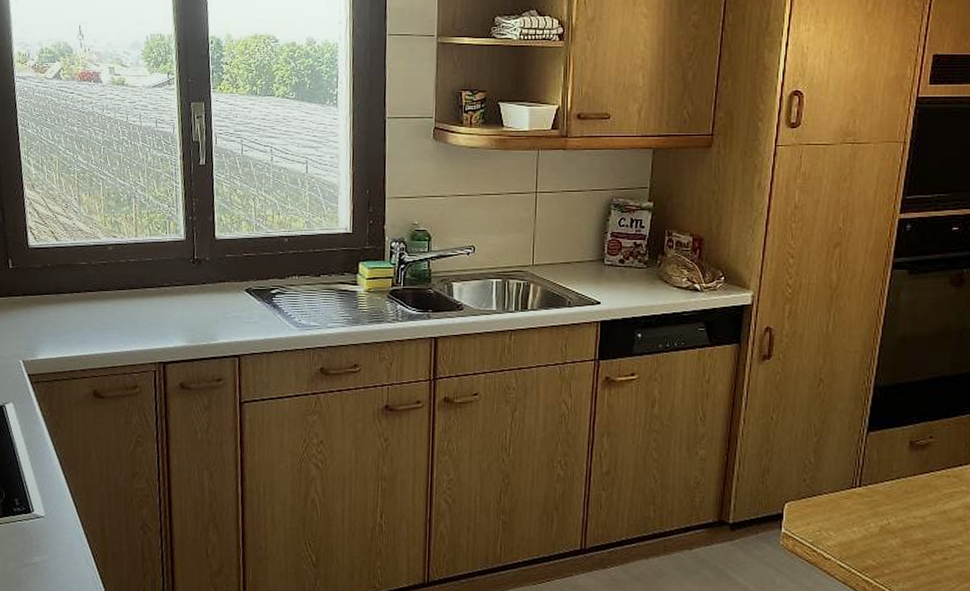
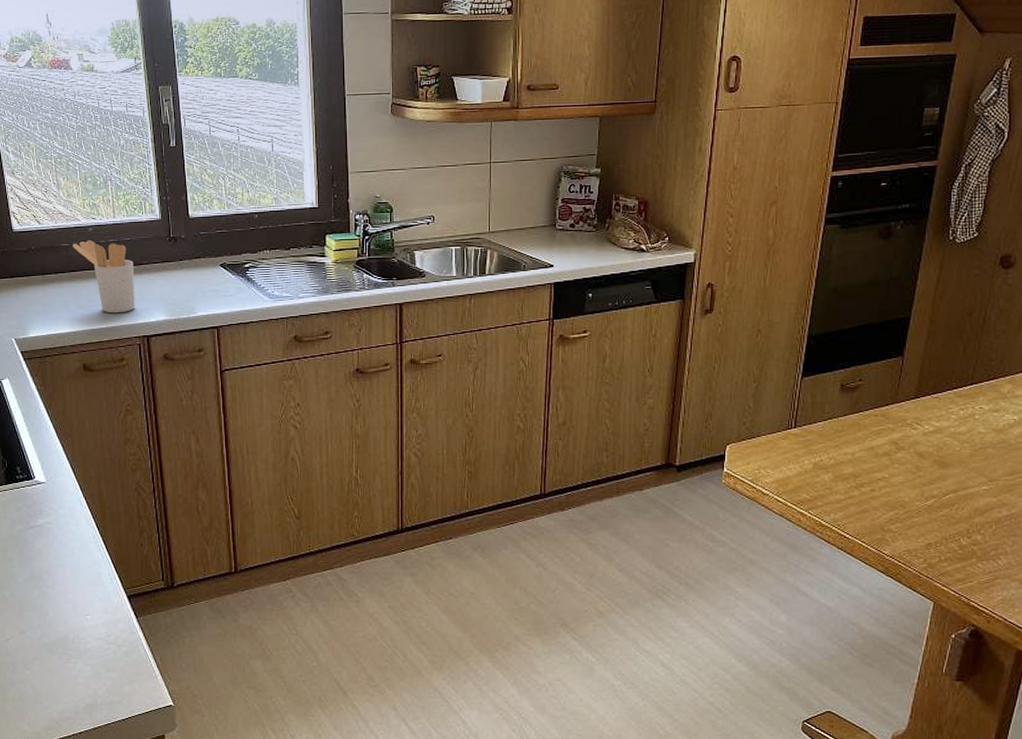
utensil holder: none [90,259,154,337] -> present [72,240,135,313]

